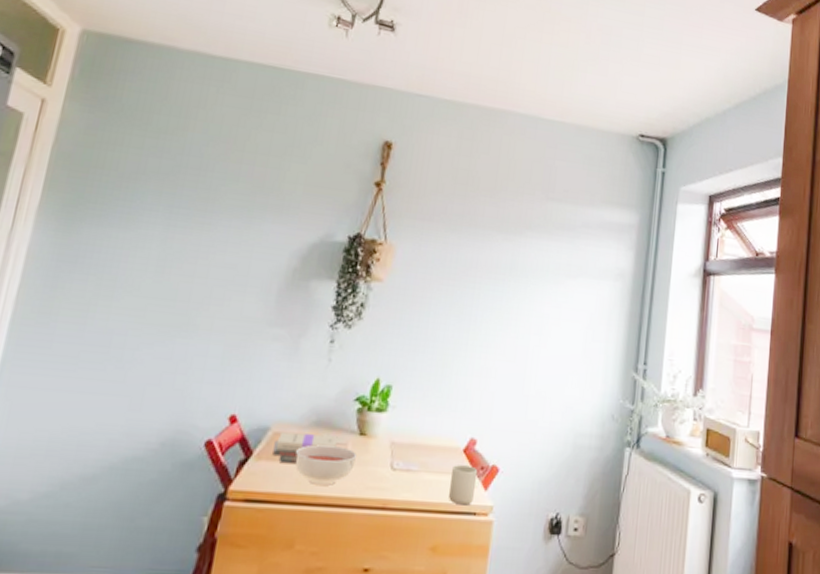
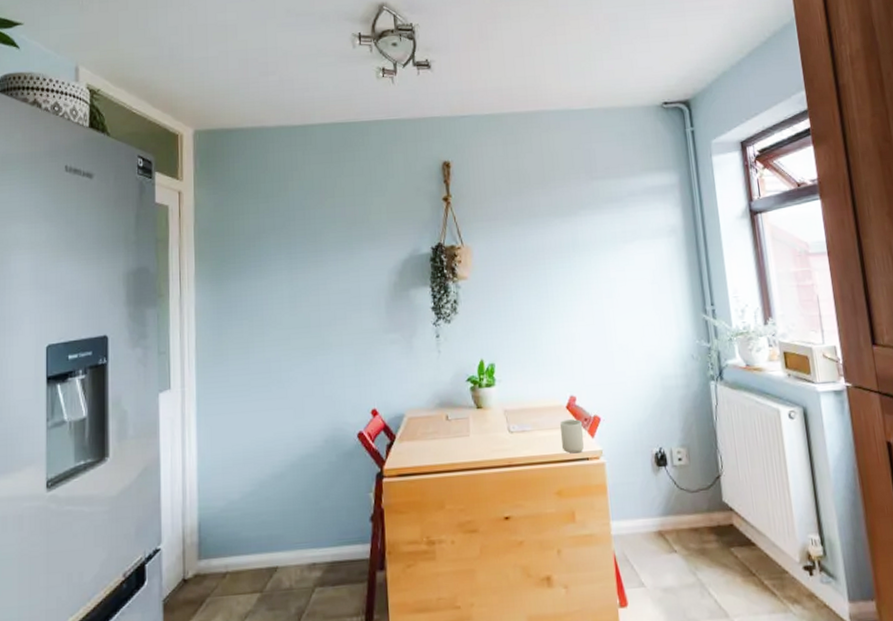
books: present [272,432,338,463] -> none [411,413,460,441]
bowl: present [295,444,356,487] -> none [429,420,479,456]

